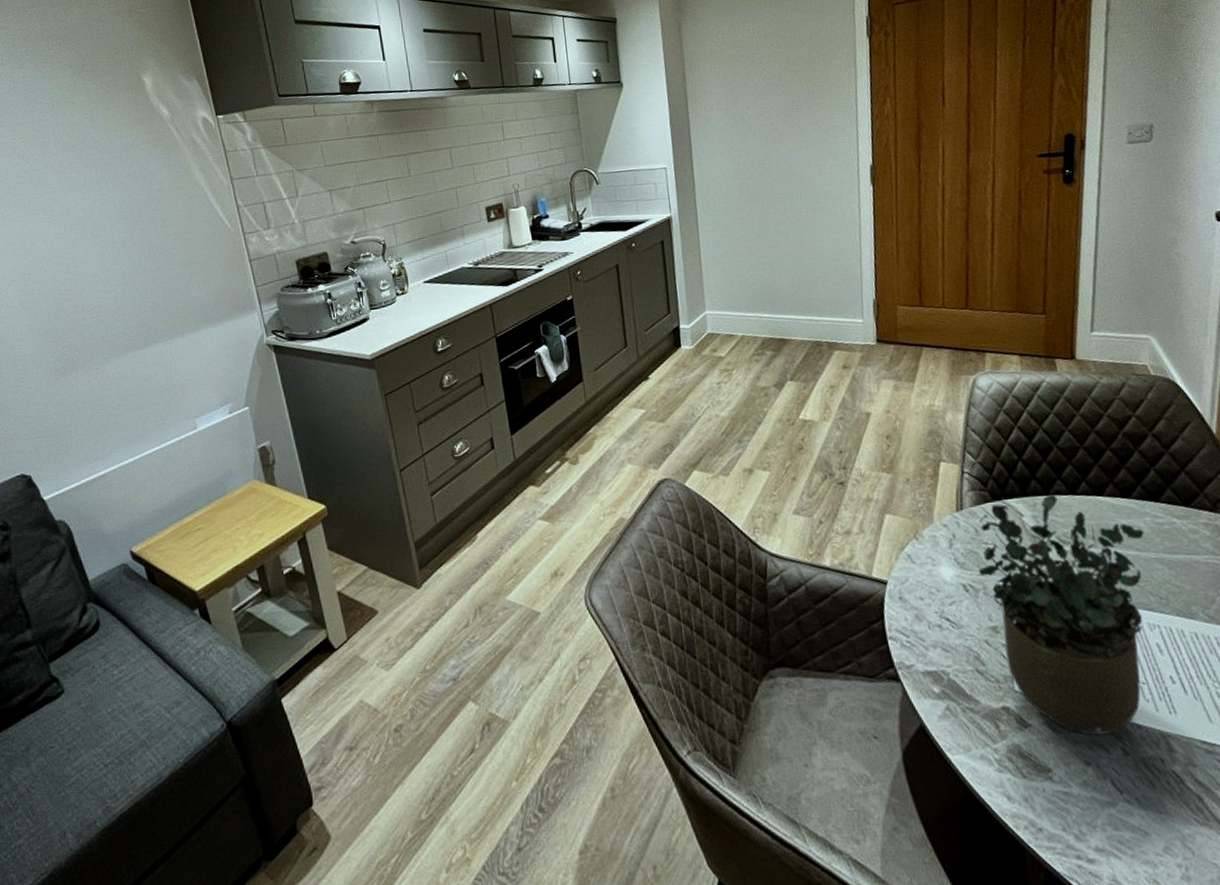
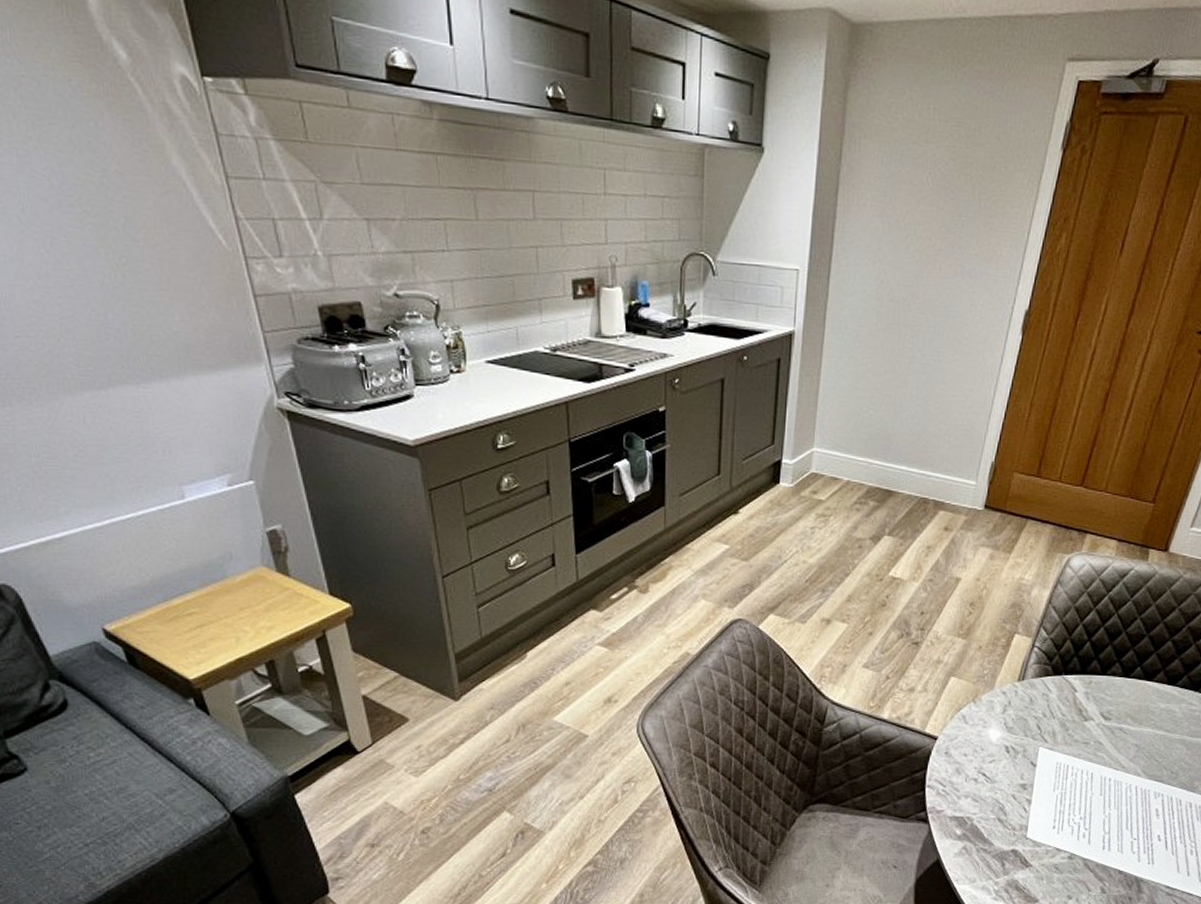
potted plant: present [977,494,1144,736] -> none [1022,674,1177,877]

